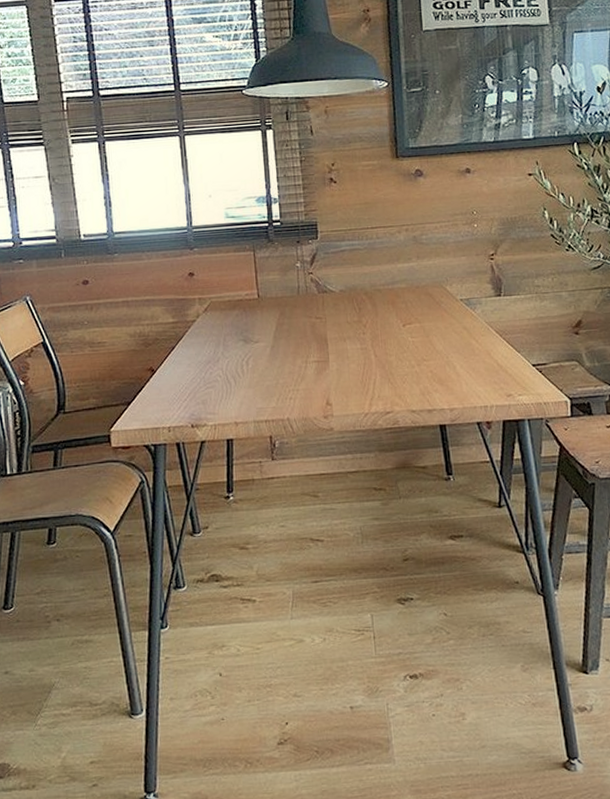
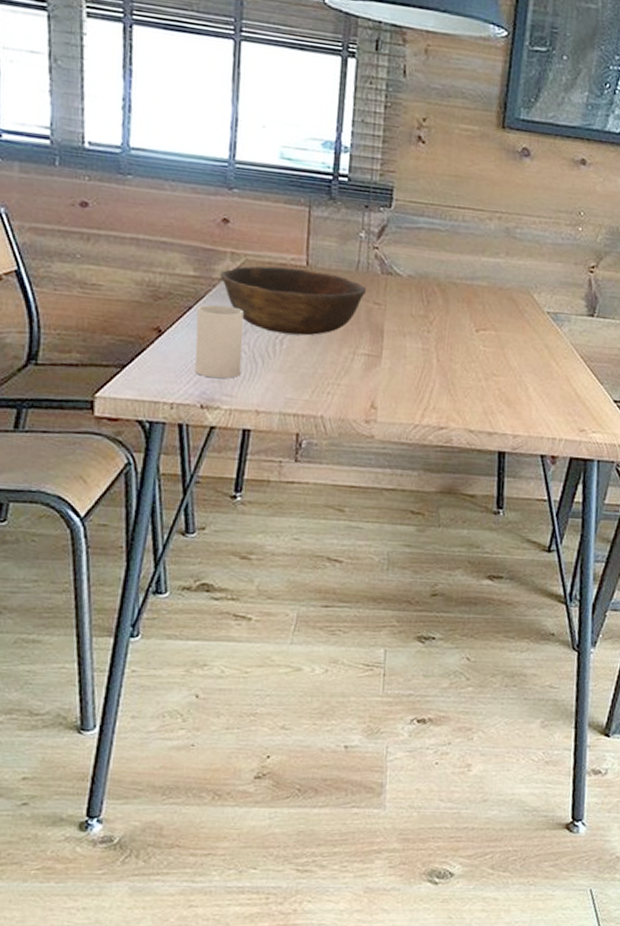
cup: none [179,341,219,402] -> present [195,304,244,379]
bowl: none [192,300,308,356] -> present [220,266,366,336]

